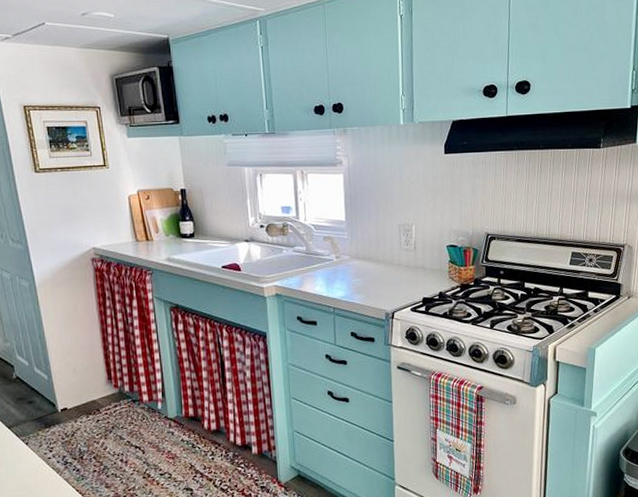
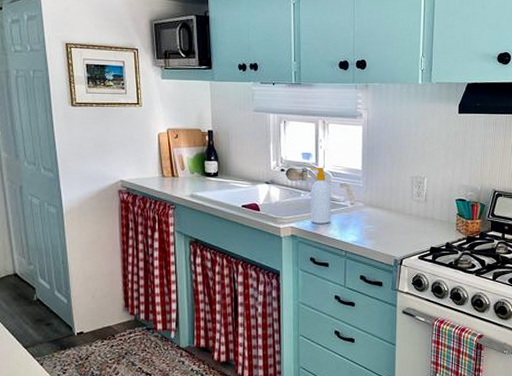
soap bottle: none [291,220,316,281] -> present [310,167,331,224]

